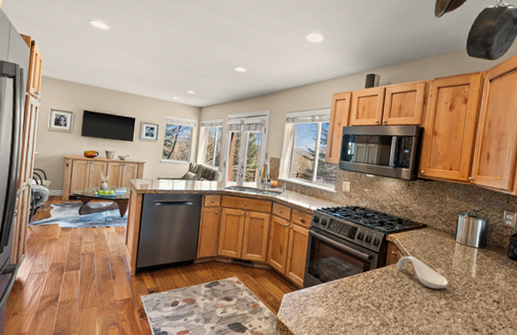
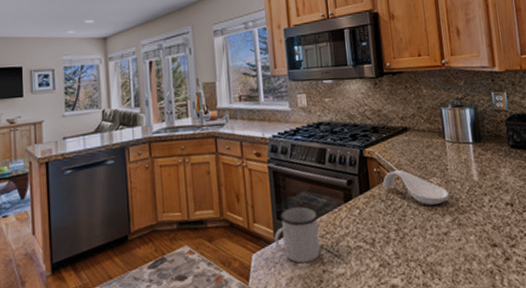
mug: none [302,265,341,310] -> present [274,206,320,263]

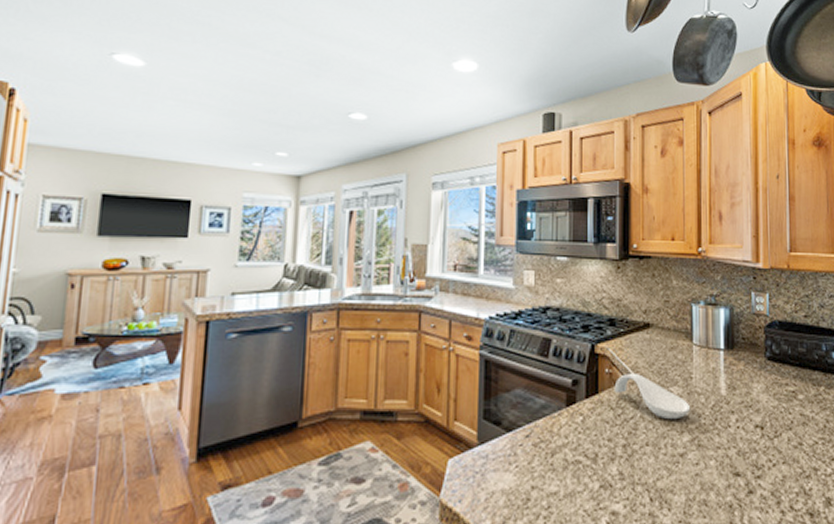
mug: present [274,206,320,263] -> none [477,405,533,475]

